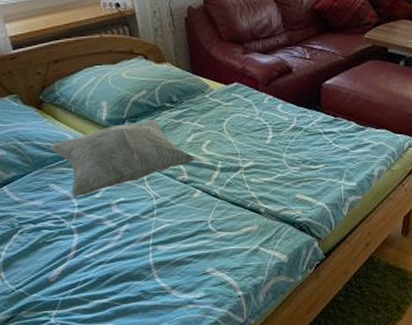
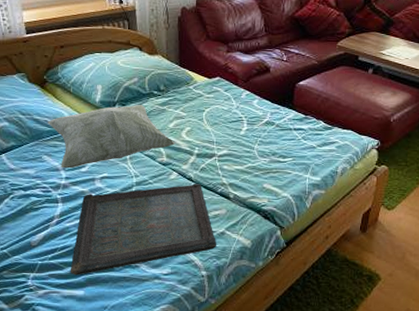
serving tray: none [95,199,251,309] -> present [70,183,216,276]

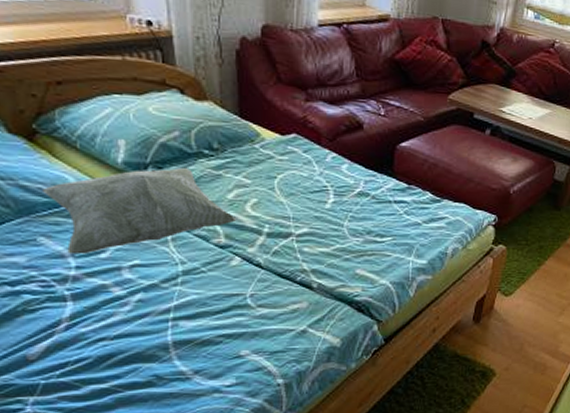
serving tray: present [70,183,216,276] -> none [90,270,296,396]

